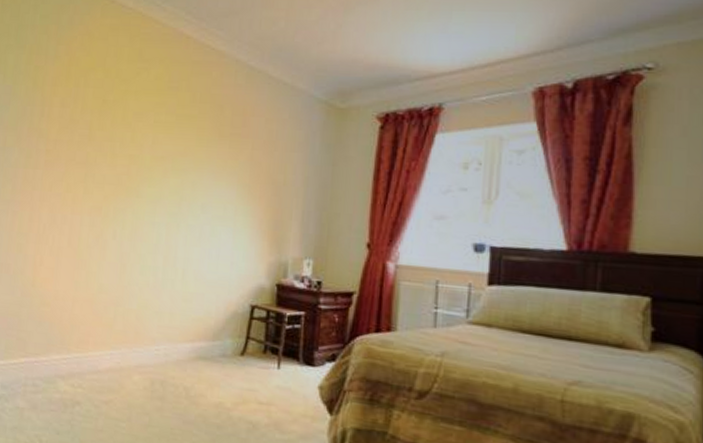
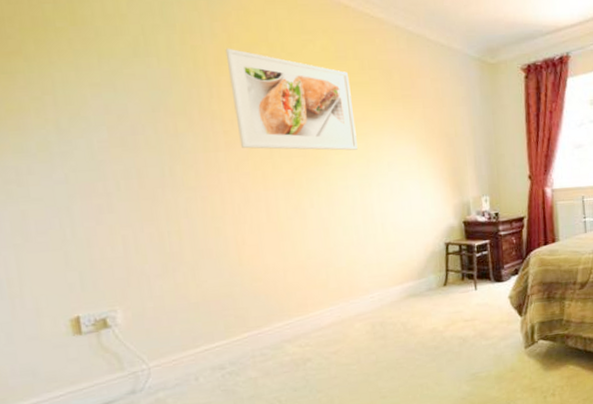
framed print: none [58,70,178,185] -> present [225,48,358,151]

